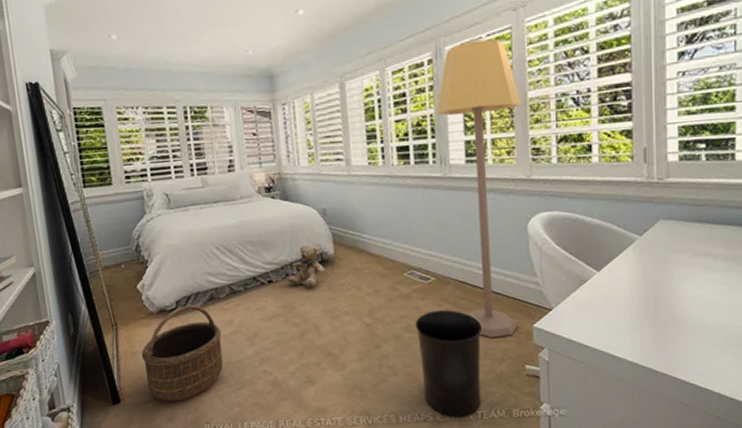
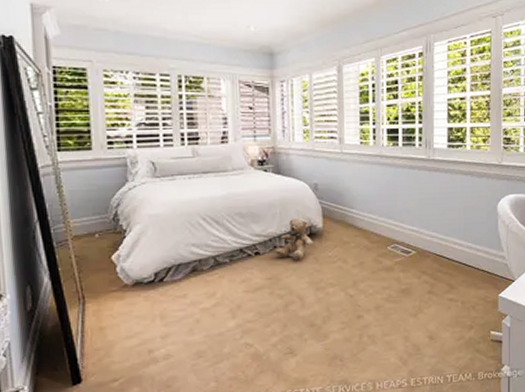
basket: present [141,304,224,402] -> none [110,276,202,379]
waste bin: present [415,310,482,417] -> none [395,281,454,382]
lamp: present [437,38,522,338] -> none [425,40,497,307]

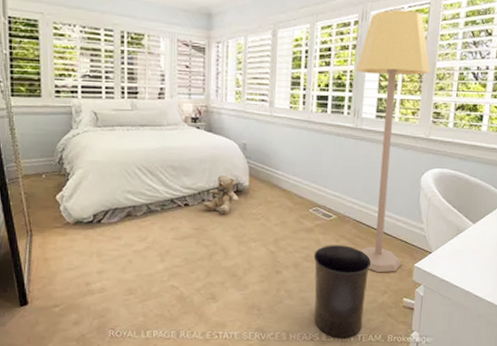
waste bin: none [395,281,454,382] -> present [313,245,371,339]
lamp: none [425,40,497,307] -> present [357,9,431,273]

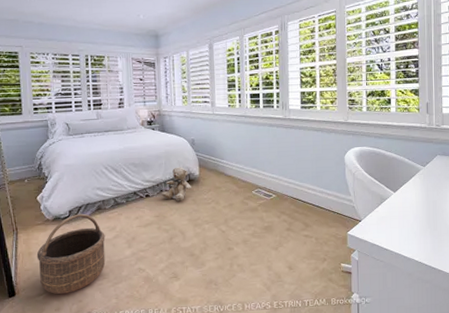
basket: none [53,218,135,308] -> present [36,213,106,295]
waste bin: present [313,245,371,339] -> none [259,220,309,305]
lamp: present [357,9,431,273] -> none [281,18,342,243]

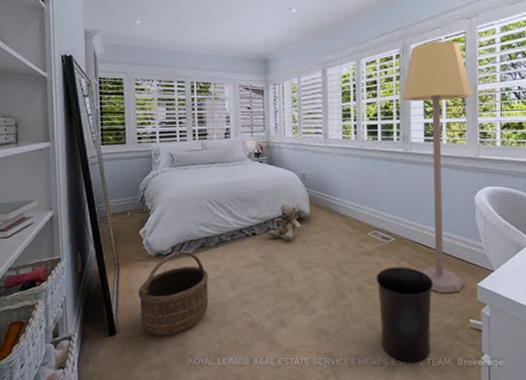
waste bin: none [259,220,309,305] -> present [376,267,433,363]
lamp: none [281,18,342,243] -> present [402,40,473,294]

